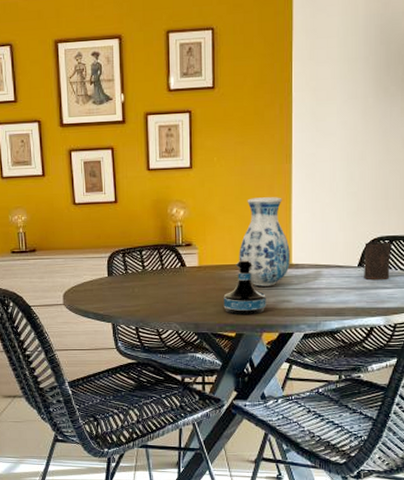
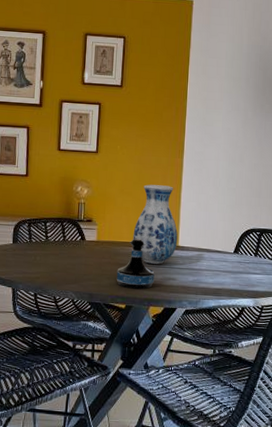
cup: present [364,242,391,281] -> none [238,232,261,267]

